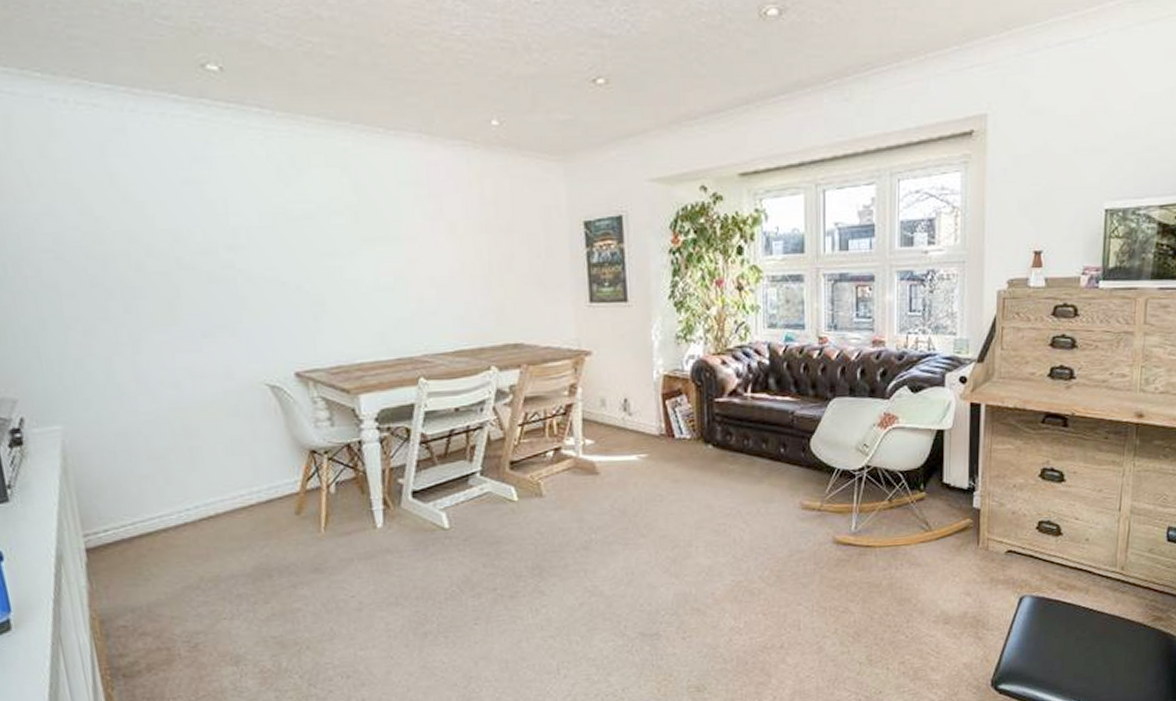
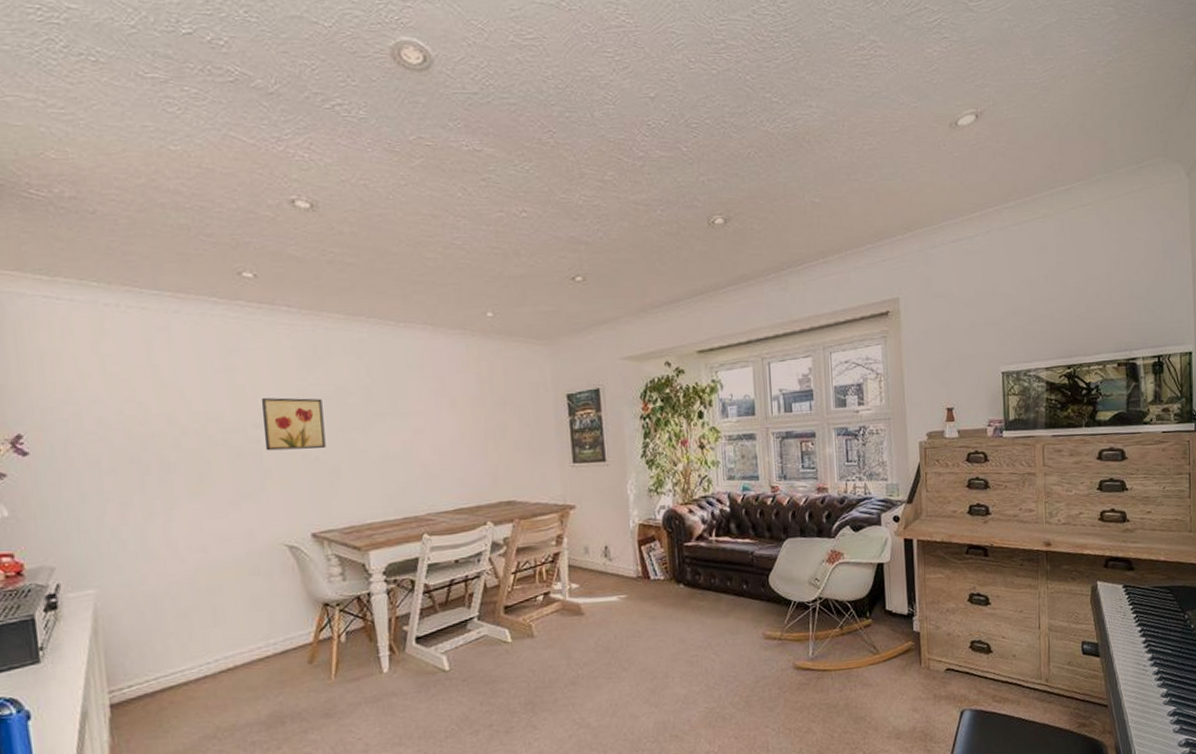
wall art: none [234,216,308,277] -> present [262,397,326,451]

